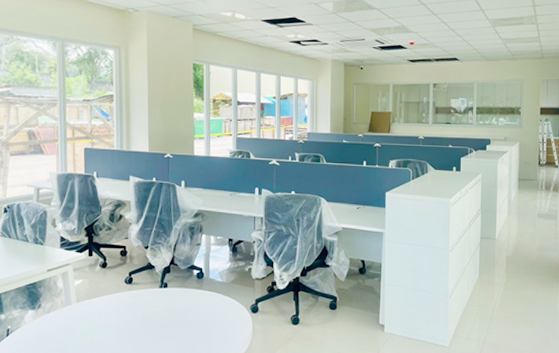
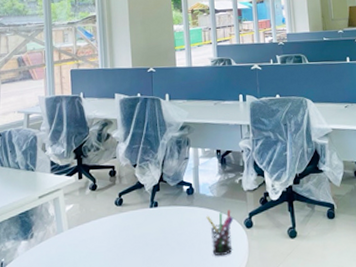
pen holder: none [214,295,241,337] -> present [206,210,234,256]

